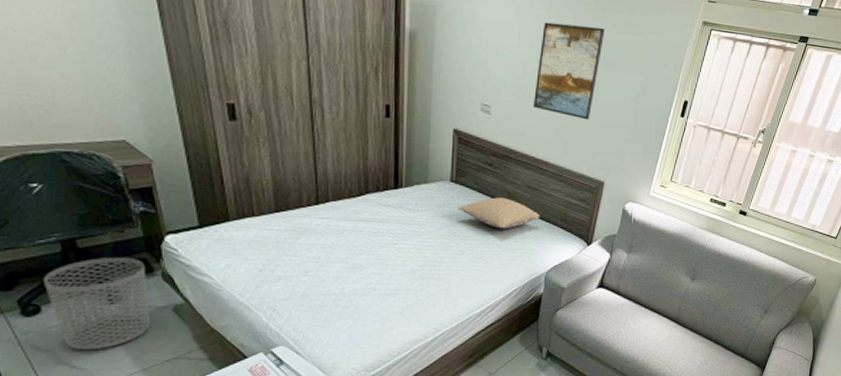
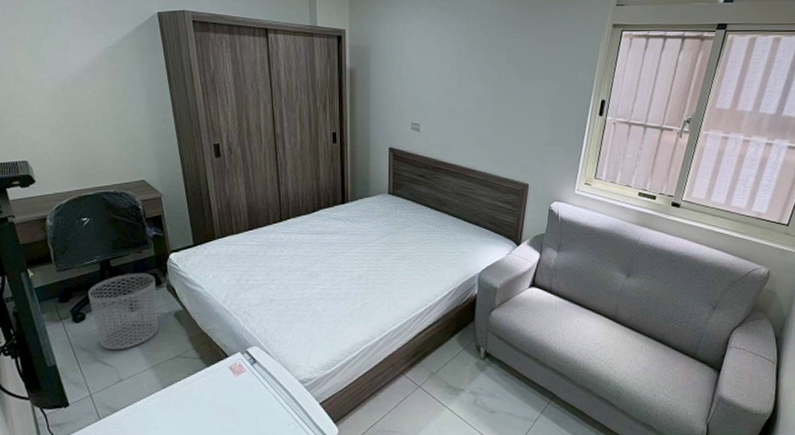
pillow: present [457,197,540,229] -> none [395,205,470,235]
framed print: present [532,22,605,120] -> none [457,43,519,128]

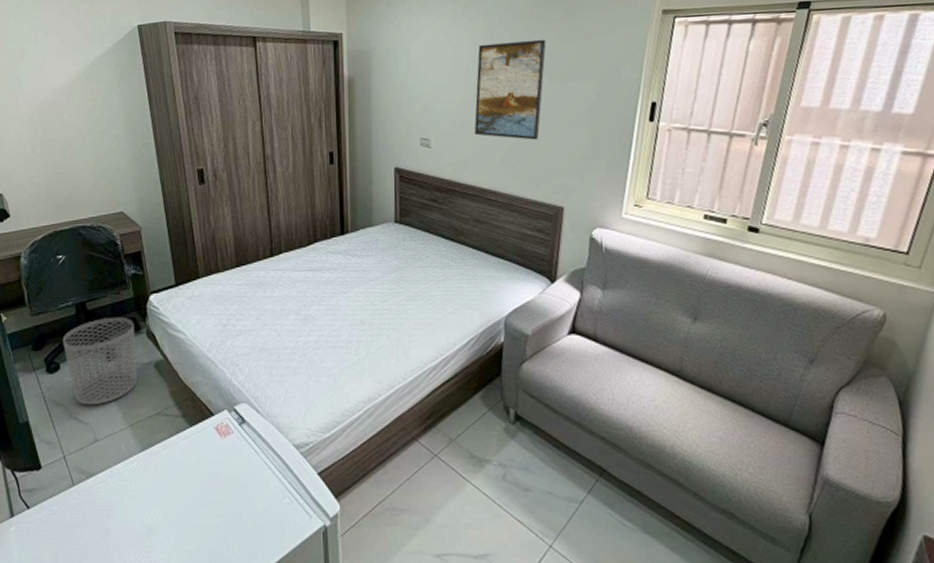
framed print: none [457,43,519,128] -> present [474,39,547,140]

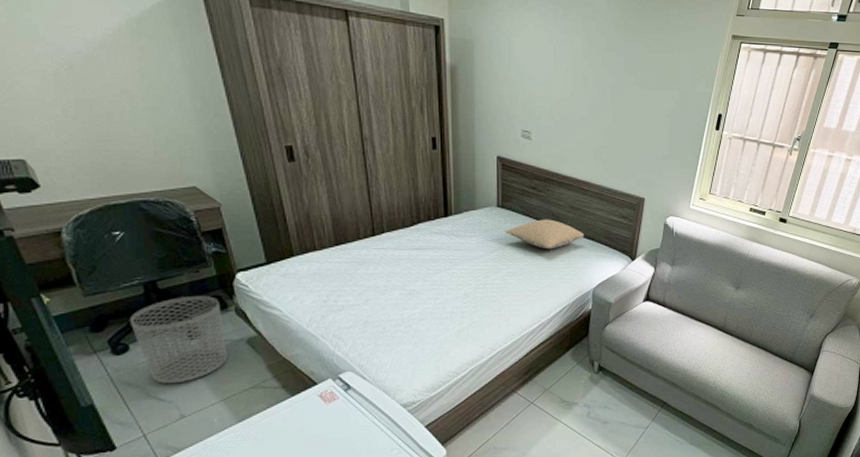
pillow: none [403,235,493,270] -> present [505,219,585,250]
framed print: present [474,39,547,140] -> none [571,47,637,139]

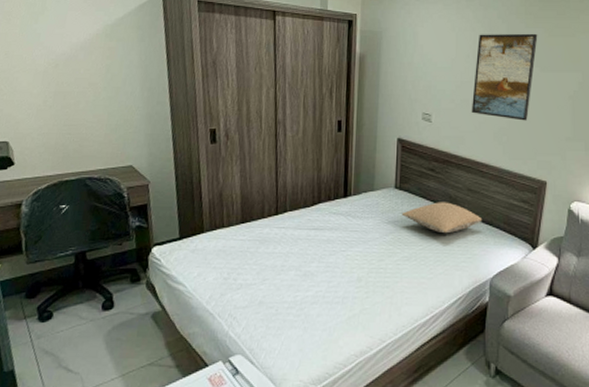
waste bin: present [129,295,228,384] -> none [57,267,135,355]
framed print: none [571,47,637,139] -> present [471,33,538,121]

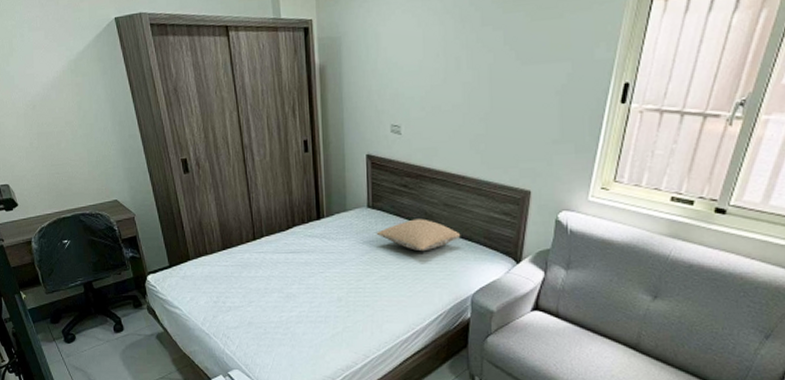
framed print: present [471,33,538,121] -> none [443,19,518,125]

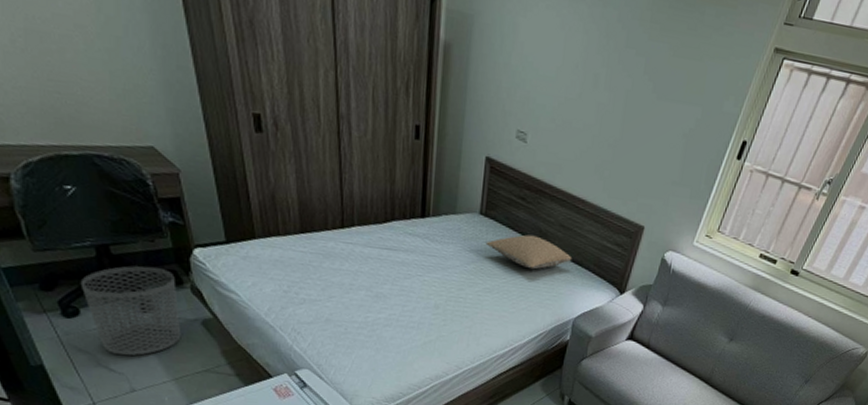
waste bin: none [75,294,143,370] -> present [80,266,181,356]

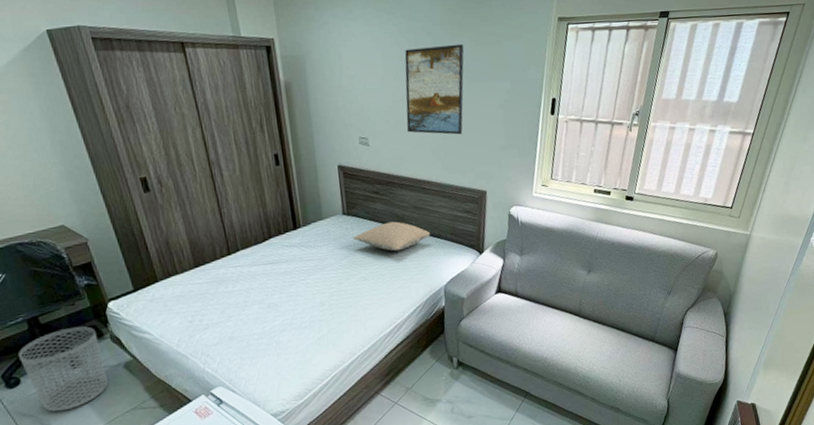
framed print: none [572,39,661,156] -> present [404,43,464,135]

